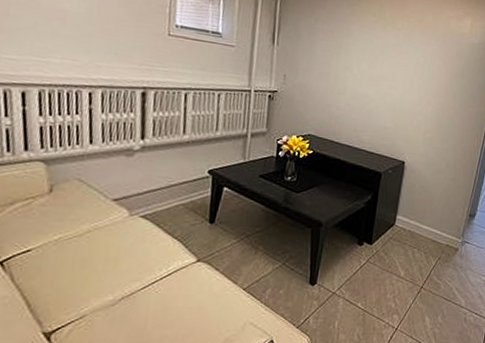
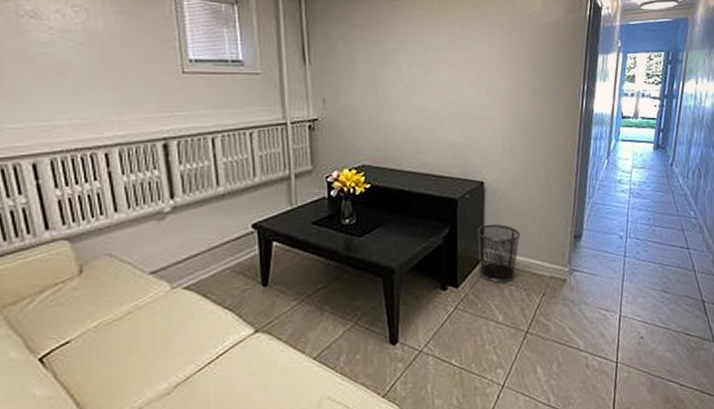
waste bin: none [390,196,428,245] -> present [477,223,521,283]

